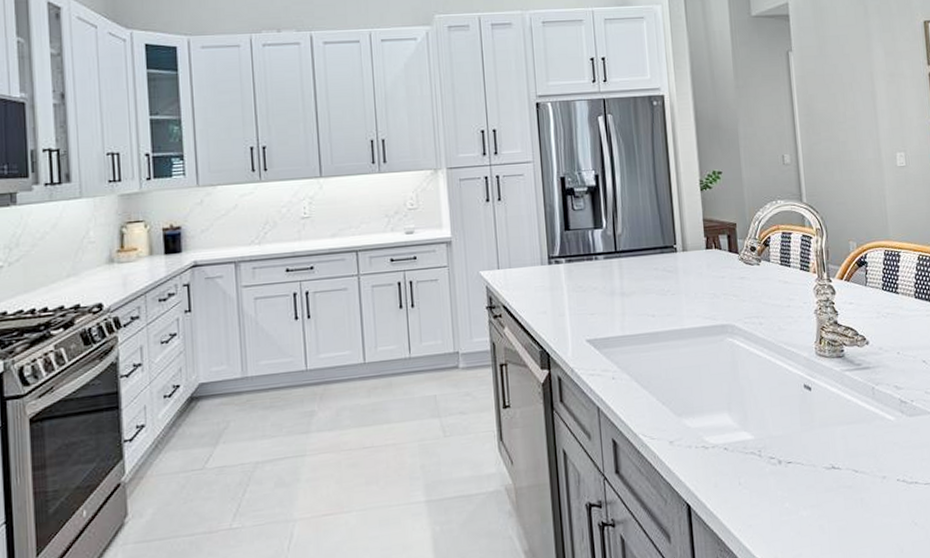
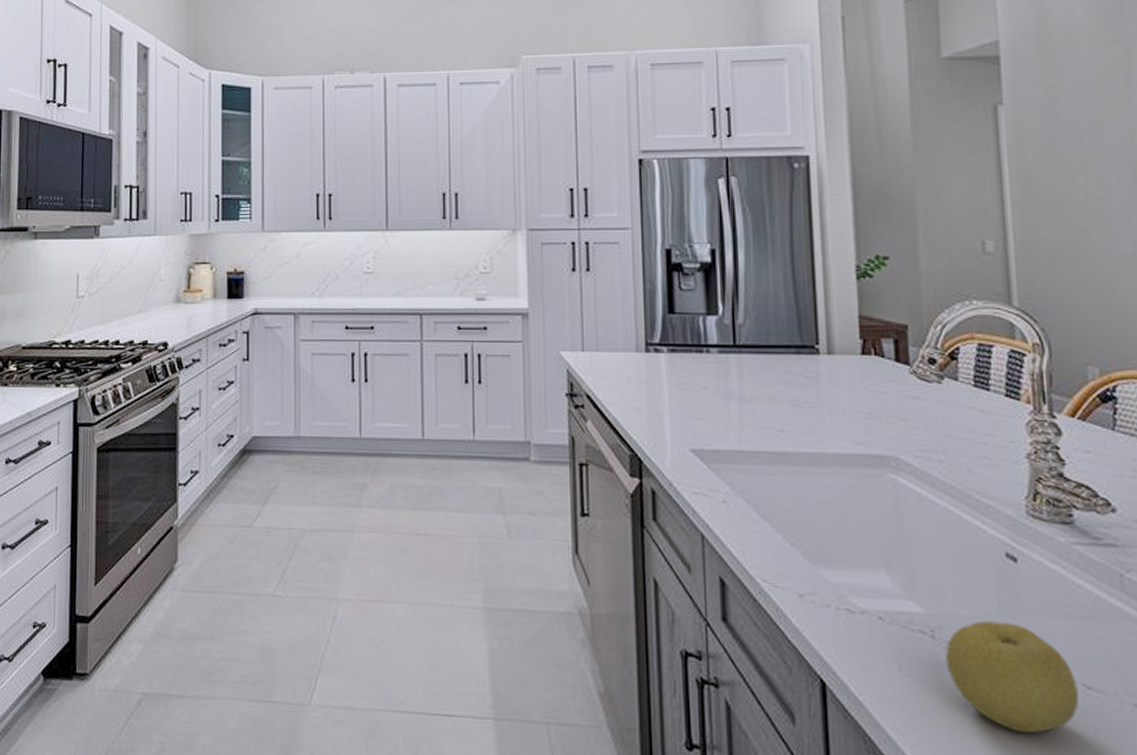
fruit: none [768,435,851,513] -> present [945,621,1079,734]

